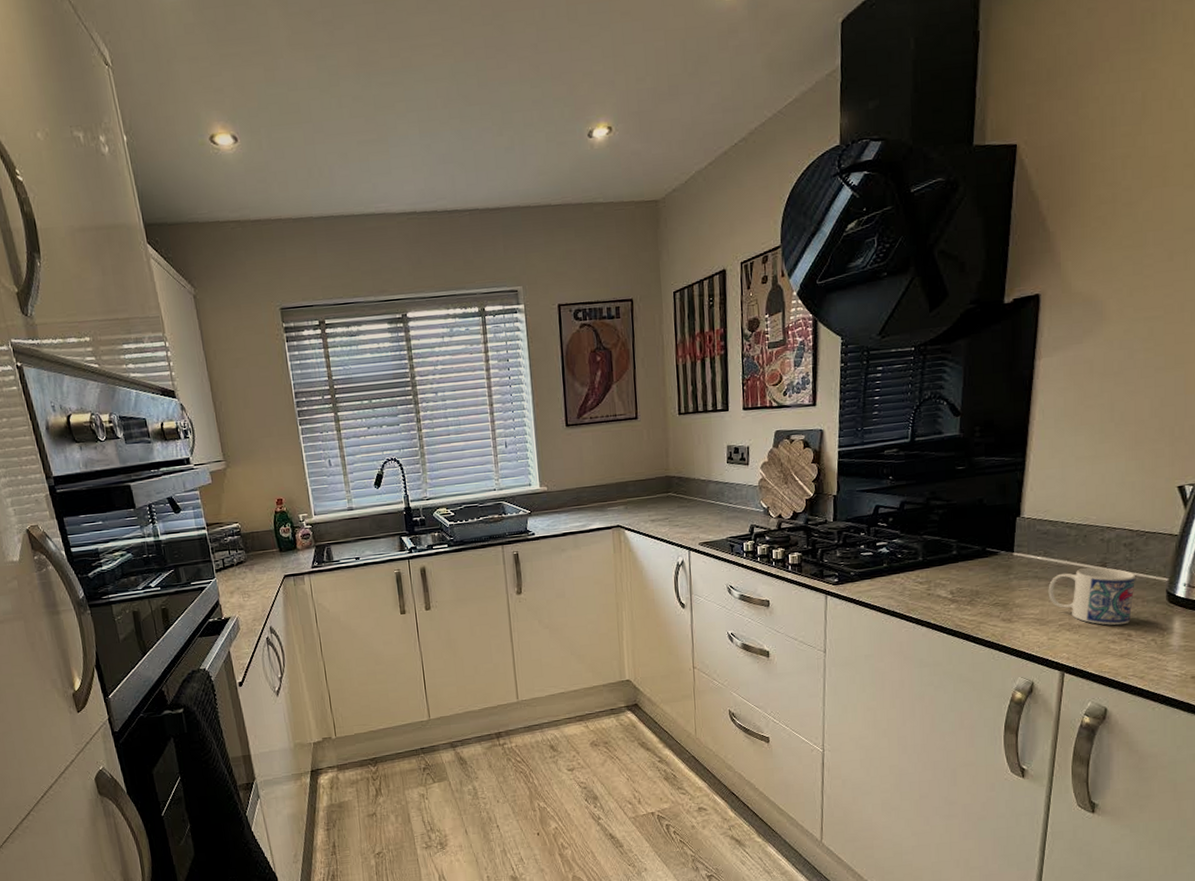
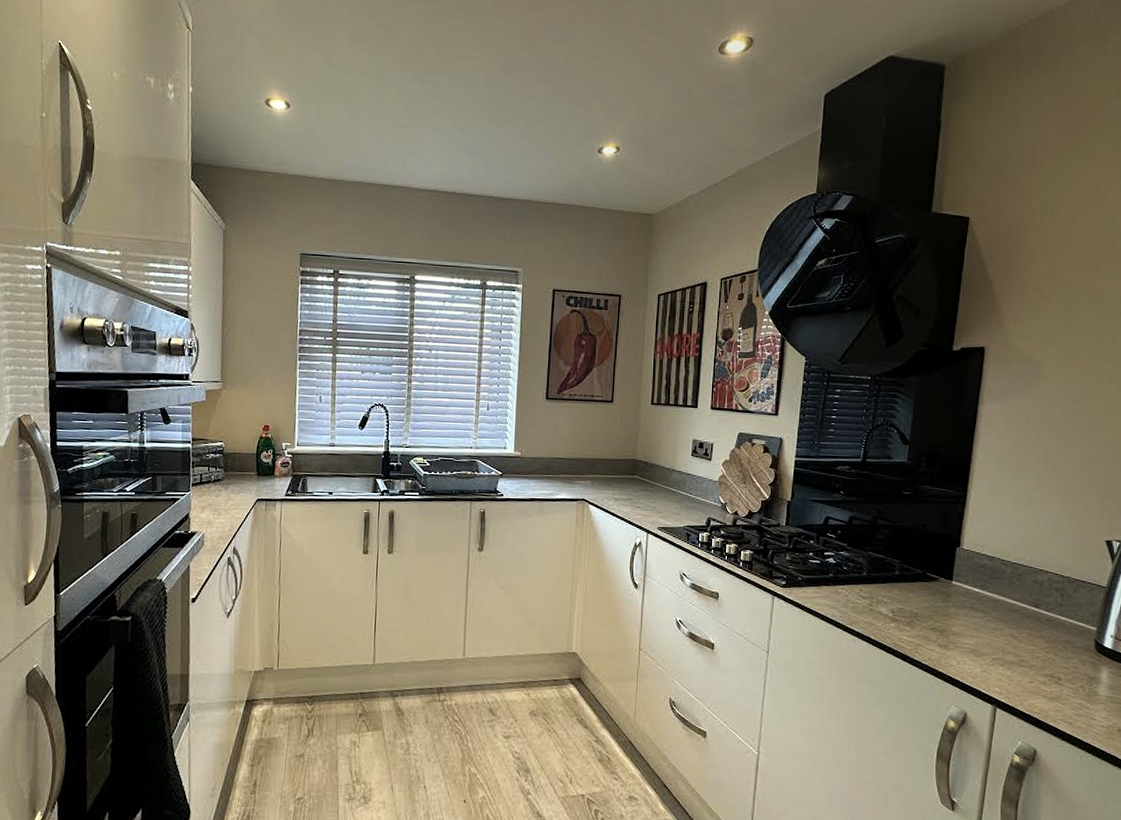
mug: present [1048,567,1135,625] -> none [983,606,1065,668]

